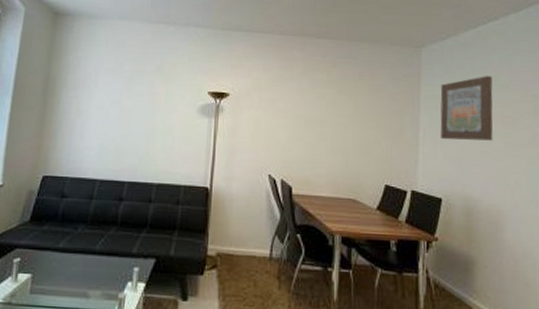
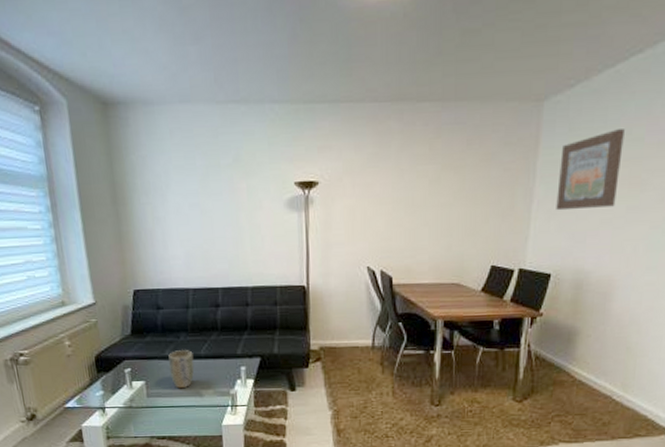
plant pot: none [59,242,88,286] -> present [168,349,195,388]

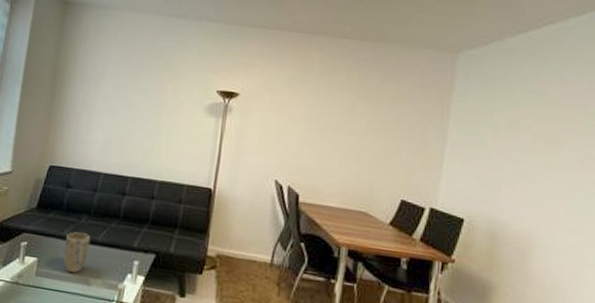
wall art: present [556,129,625,211] -> none [470,88,539,161]

